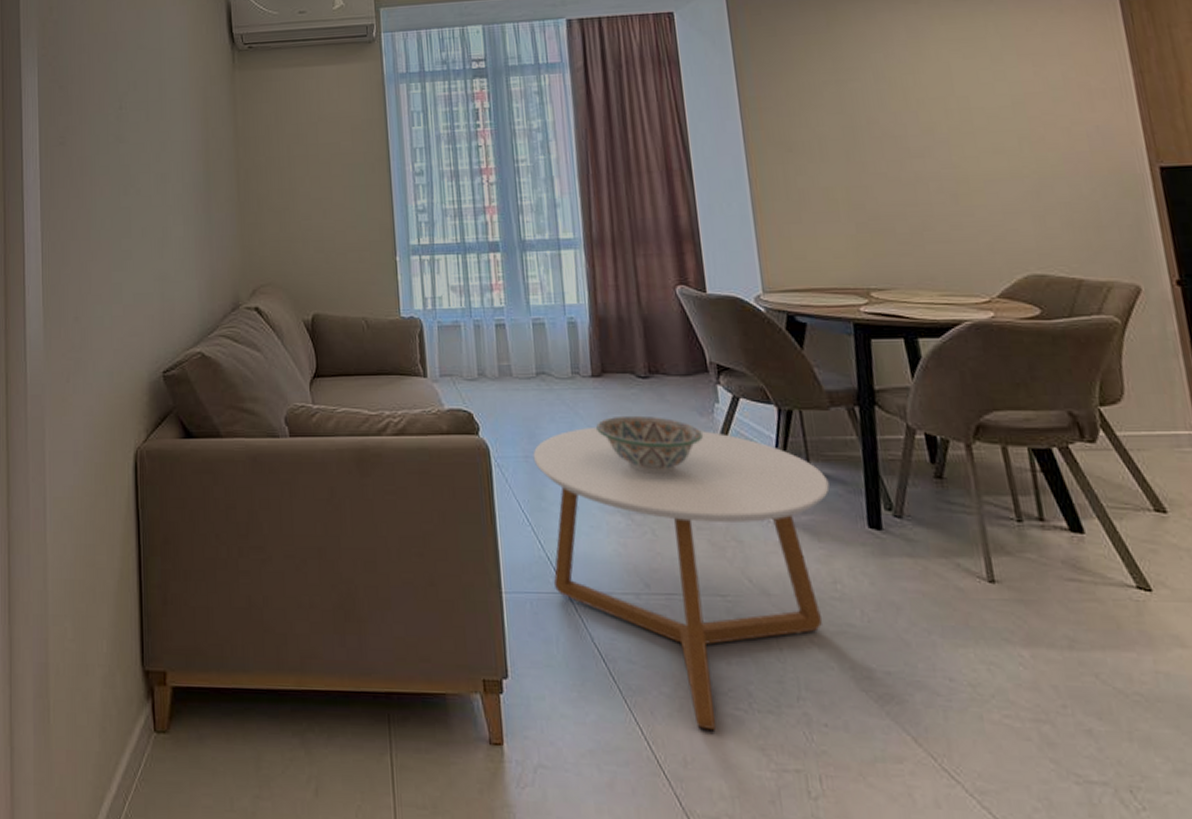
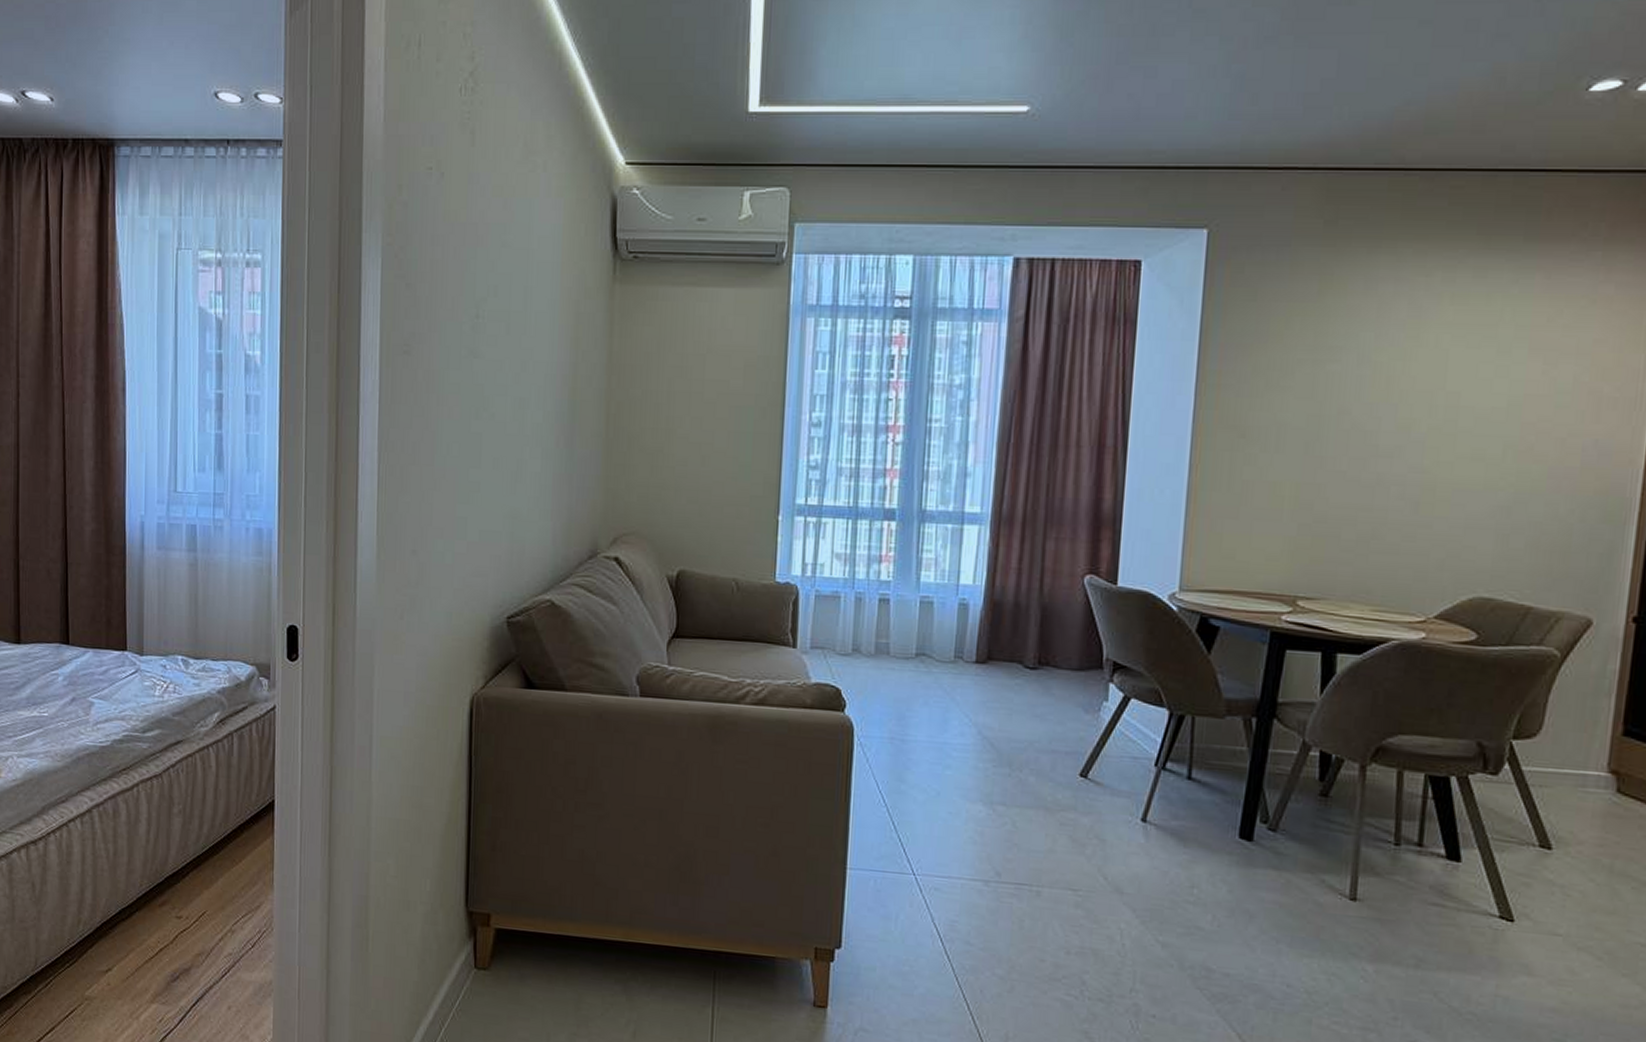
coffee table: present [533,426,830,731] -> none [899,714,1208,1013]
decorative bowl: present [596,415,703,475] -> none [972,705,1084,769]

